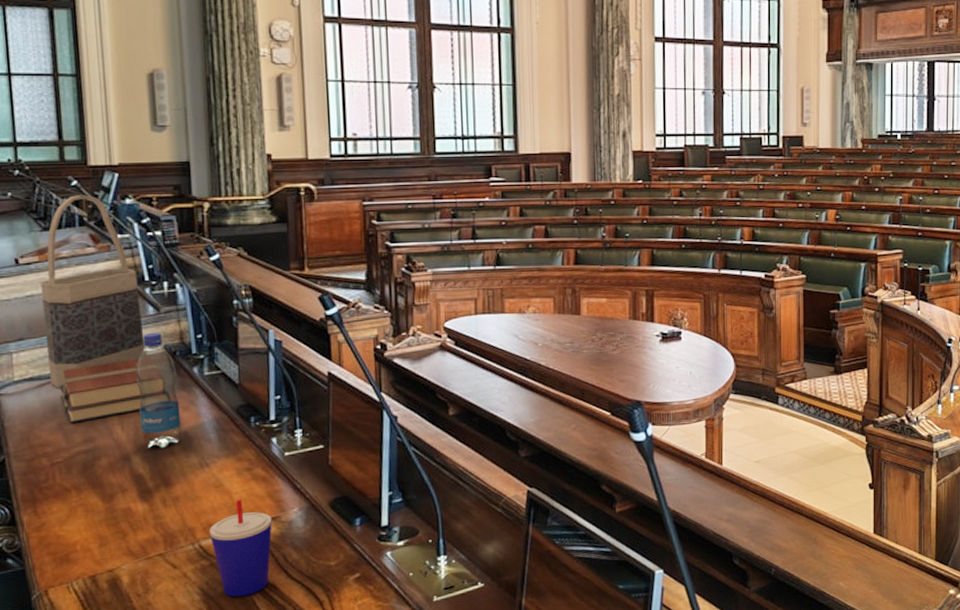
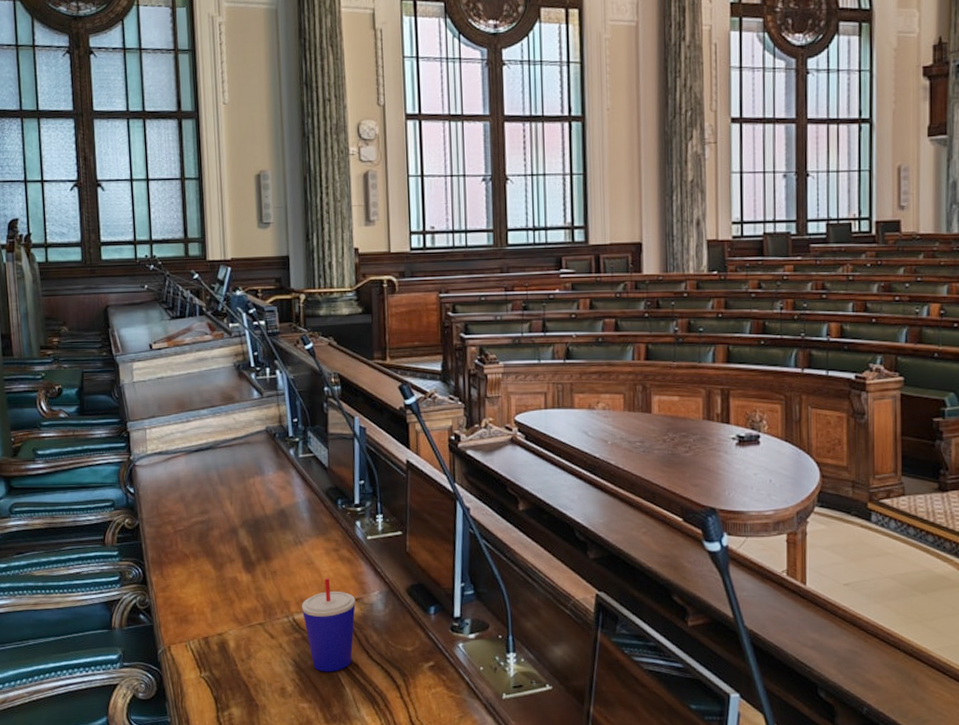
bag: present [40,195,145,388] -> none [169,287,251,462]
books: present [60,358,142,423] -> none [182,438,247,495]
bottle: present [135,332,182,449] -> none [242,415,280,524]

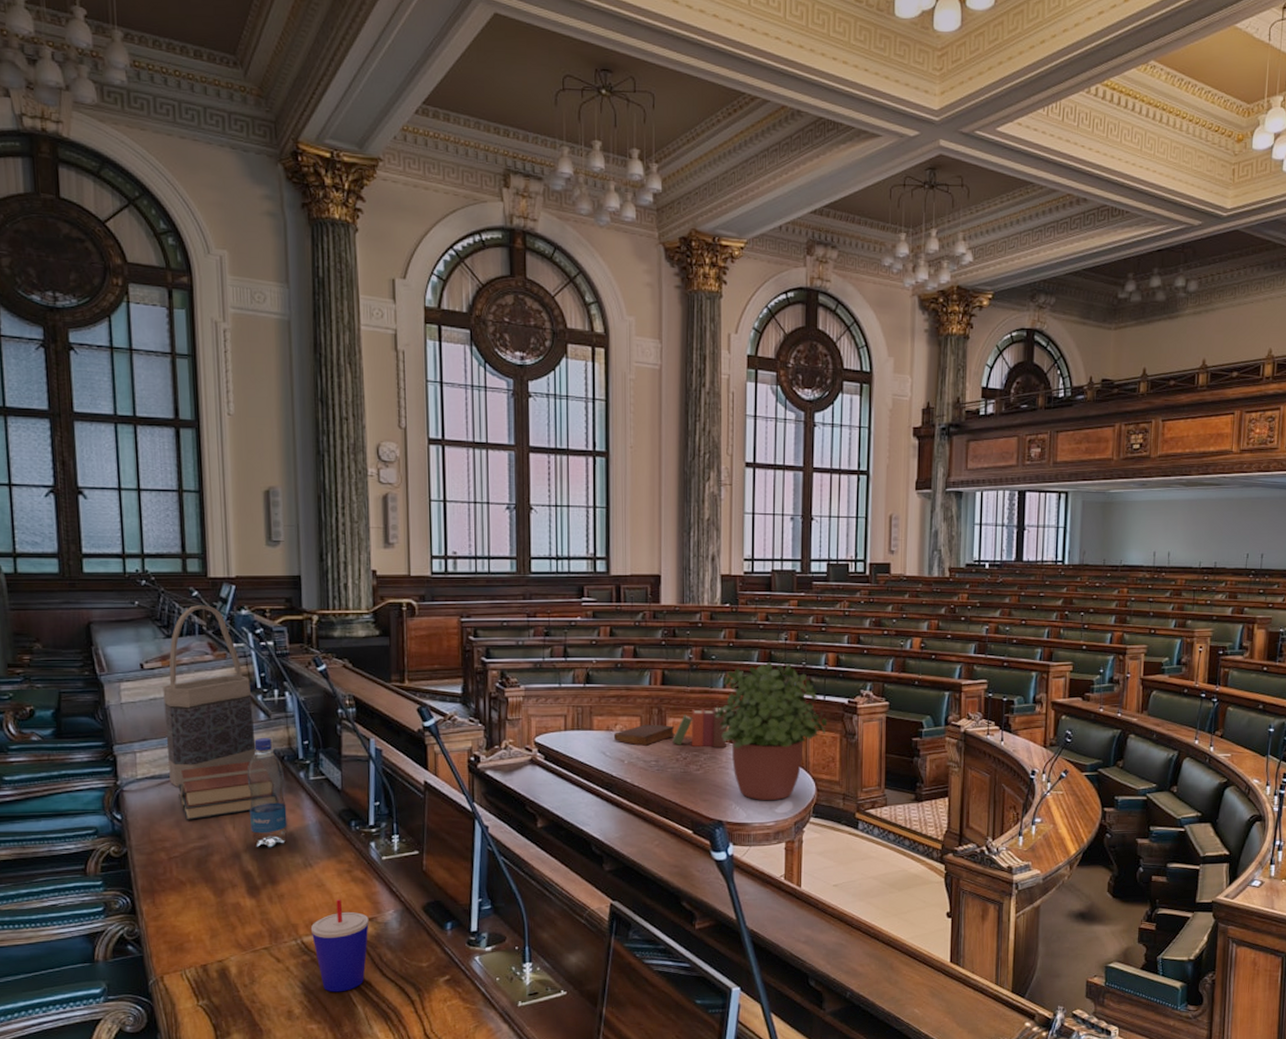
bag: none [169,287,251,462] -> present [163,605,256,787]
books: none [182,438,247,495] -> present [178,761,252,820]
bottle: none [242,415,280,524] -> present [246,737,288,848]
diary: none [595,402,661,425] -> present [613,724,675,746]
books: none [658,383,718,429] -> present [672,706,727,748]
potted plant: none [703,333,832,487] -> present [714,661,828,801]

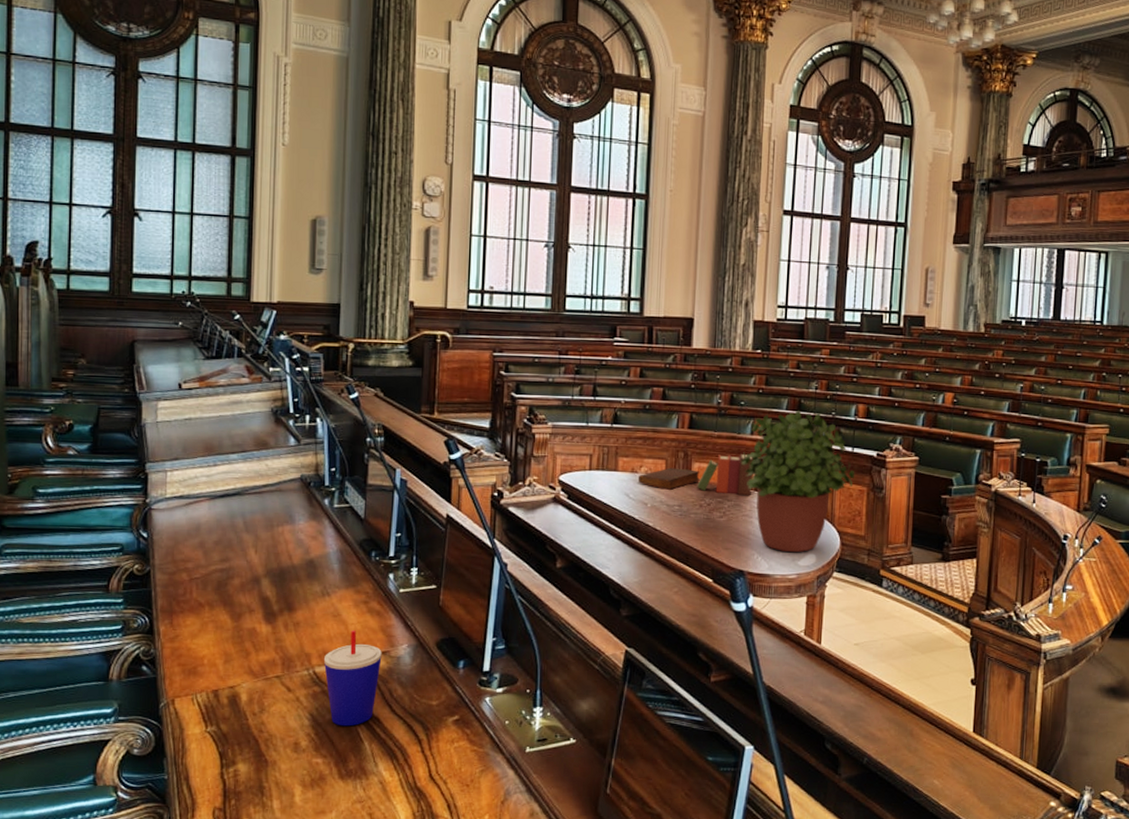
bag: present [163,605,256,787] -> none [197,328,284,508]
books: present [178,761,252,820] -> none [205,485,277,542]
bottle: present [246,737,288,848] -> none [272,462,309,574]

